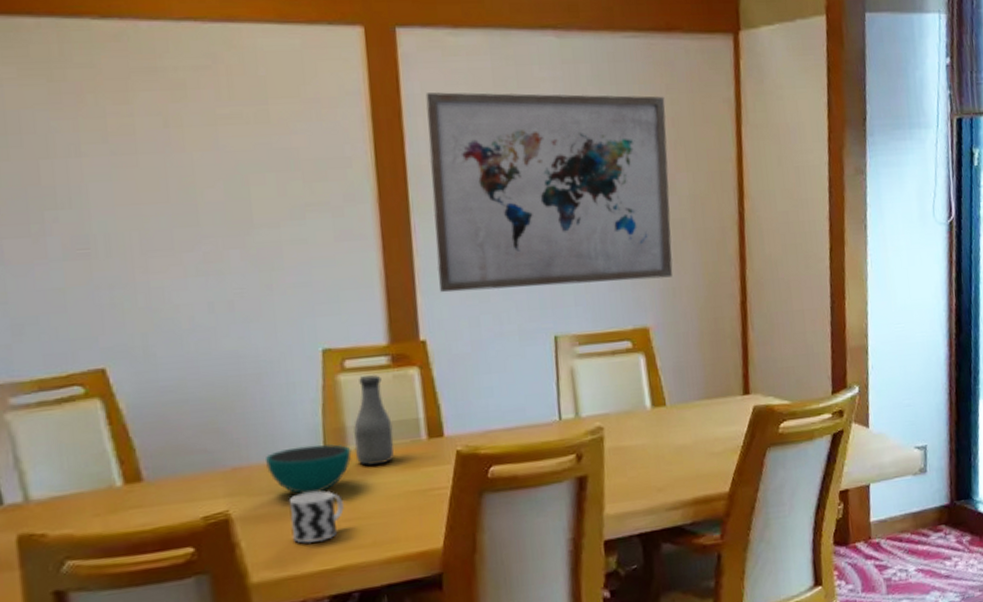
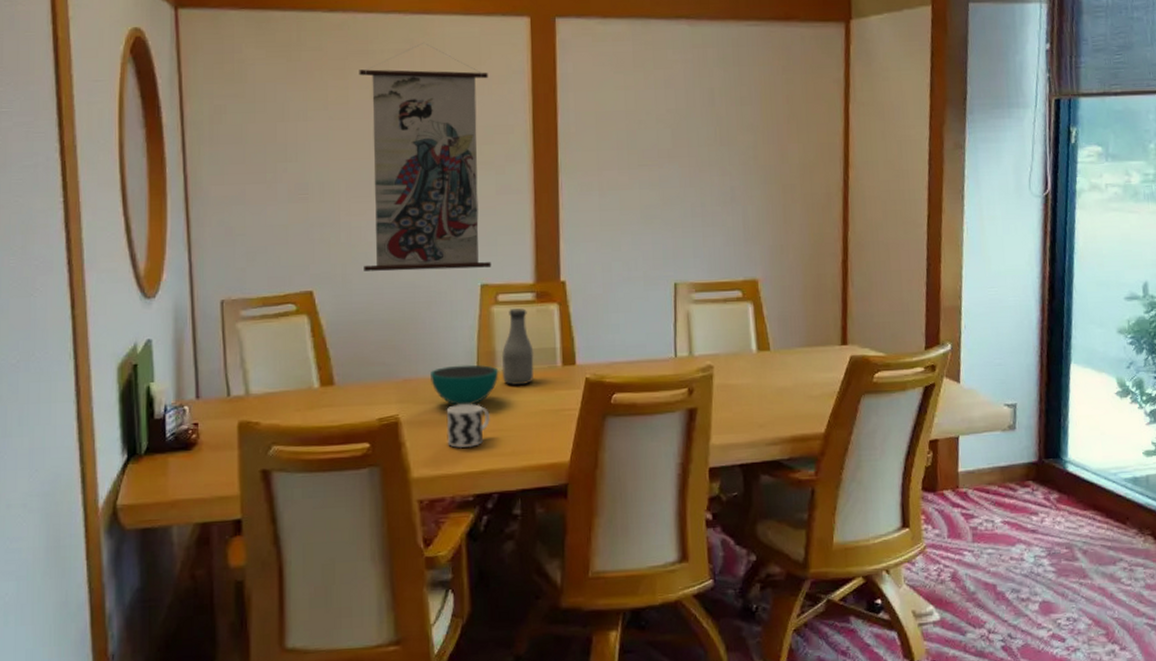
wall scroll: none [146,58,335,341] -> present [359,43,492,272]
wall art: present [425,92,673,293] -> none [577,72,782,241]

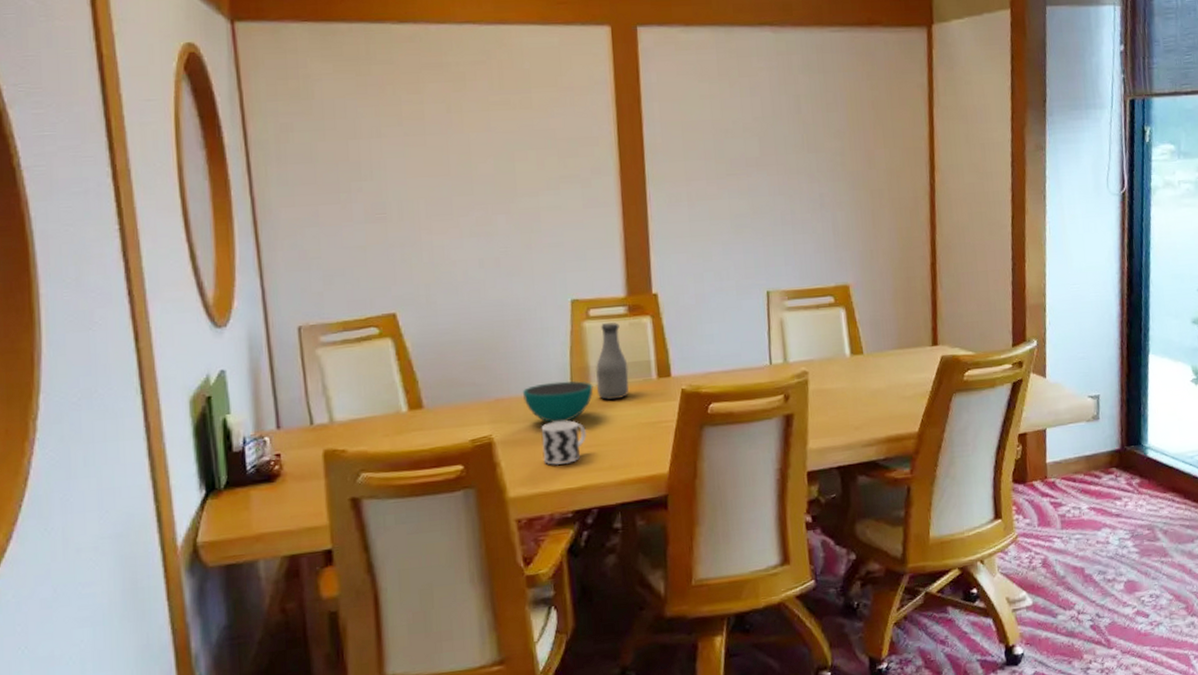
wall scroll: present [359,43,492,272] -> none [433,54,582,291]

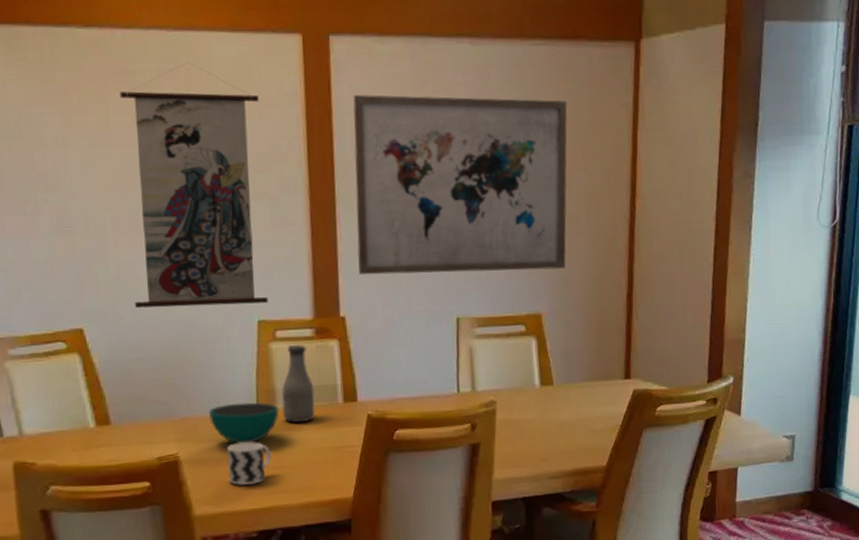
wall scroll: none [433,54,582,291] -> present [119,62,269,308]
wall art: none [661,81,871,253] -> present [353,95,568,275]

